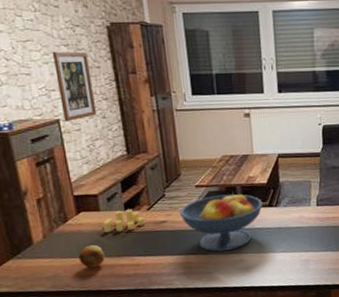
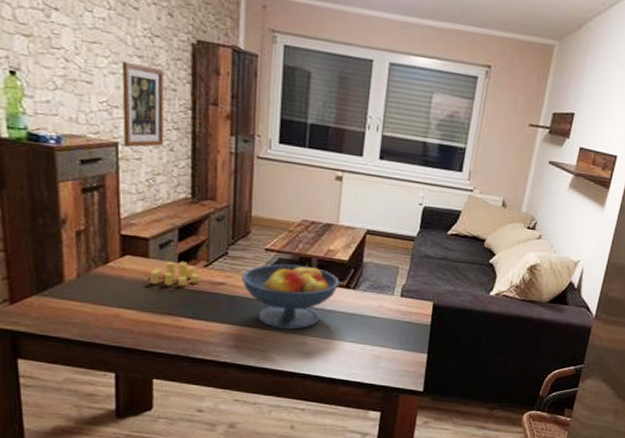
fruit: present [78,244,105,269] -> none [115,295,146,323]

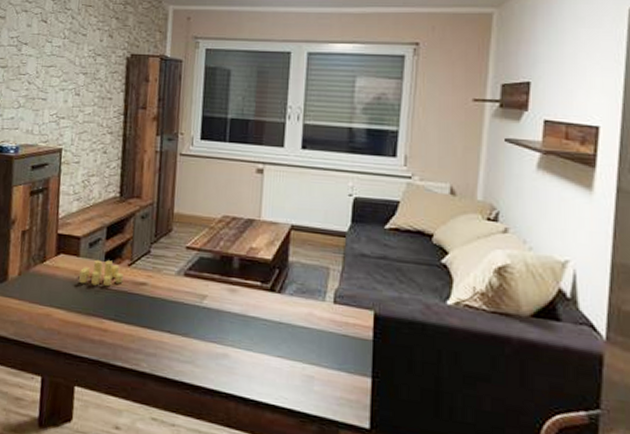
wall art: present [121,61,165,148] -> none [66,78,103,152]
fruit bowl: present [242,263,339,330] -> none [163,262,263,339]

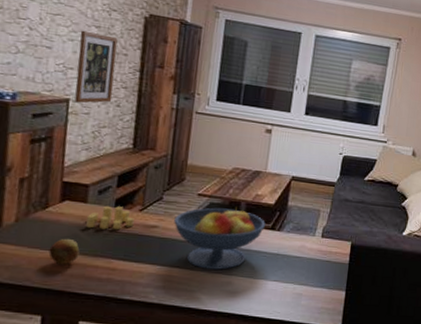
fruit: none [46,294,74,323] -> present [48,238,80,266]
wall art: none [66,78,103,152] -> present [74,30,118,104]
fruit bowl: none [163,262,263,339] -> present [174,207,265,270]

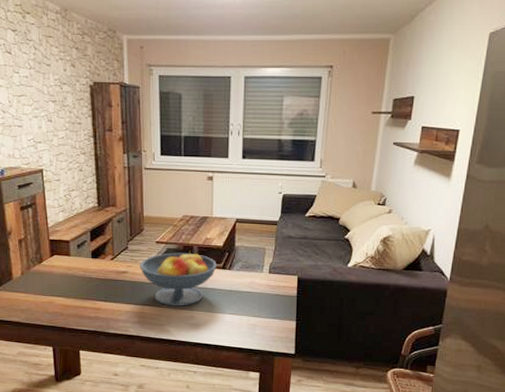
fruit: present [48,238,80,266] -> none [49,285,71,307]
wall art: present [74,30,118,104] -> none [41,106,75,172]
candle: present [86,205,135,230] -> none [72,257,108,277]

